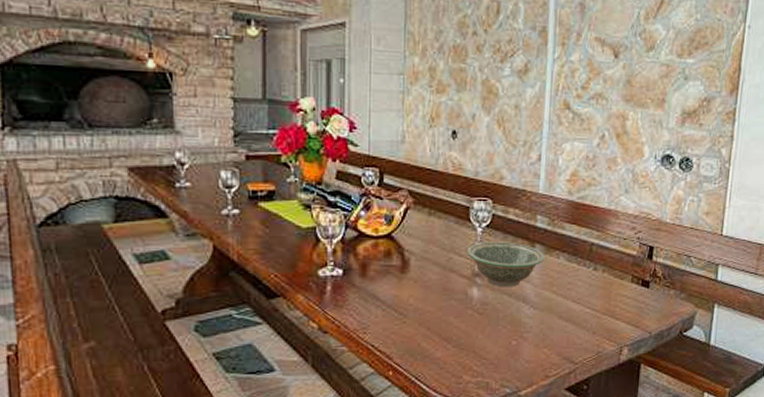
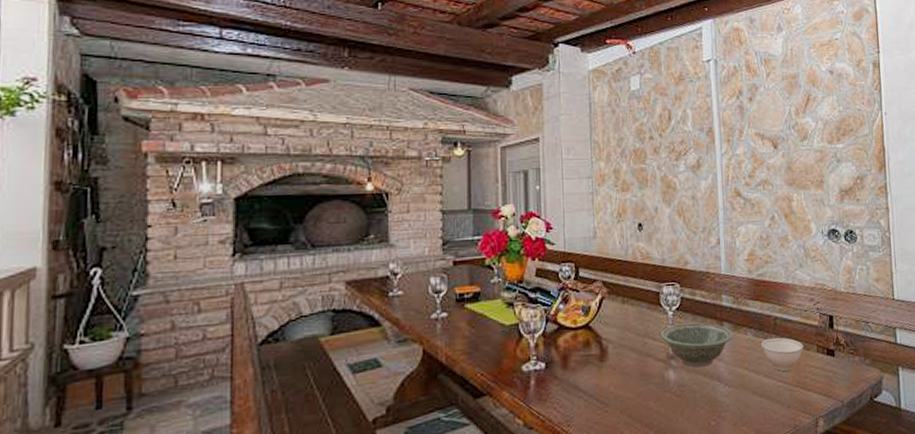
bowl: none [572,264,617,299] -> present [760,337,803,372]

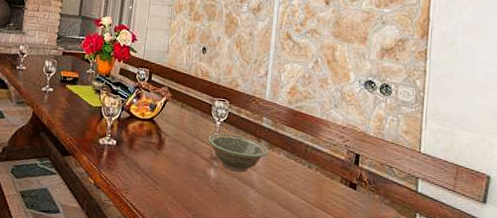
bowl: present [760,337,803,372] -> none [290,161,328,193]

